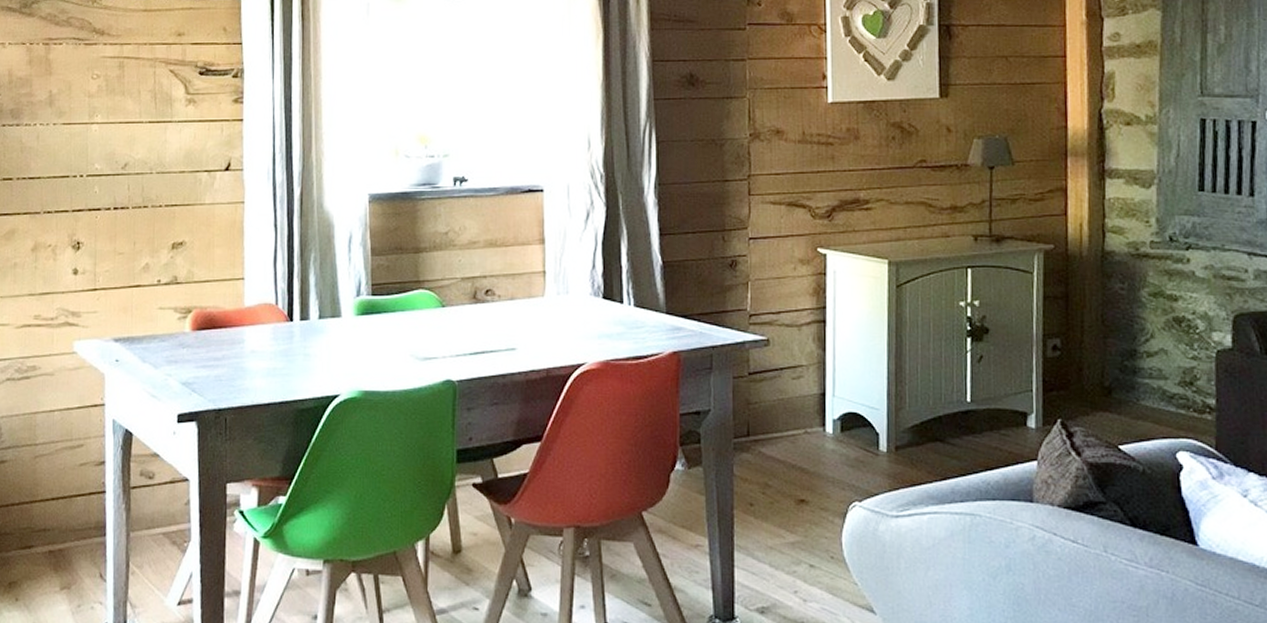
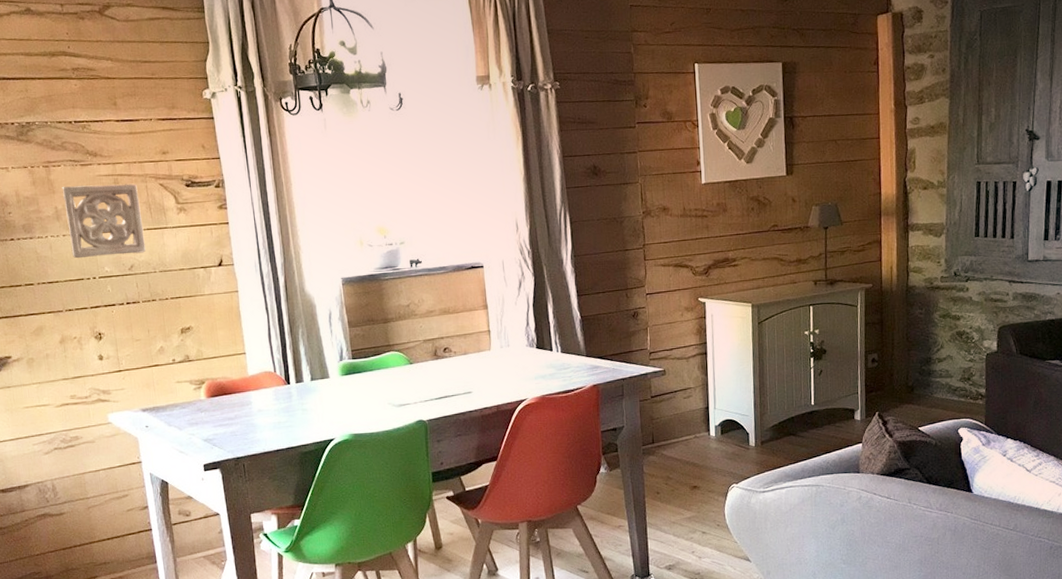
wall ornament: none [59,67,145,152] -> present [62,183,146,259]

